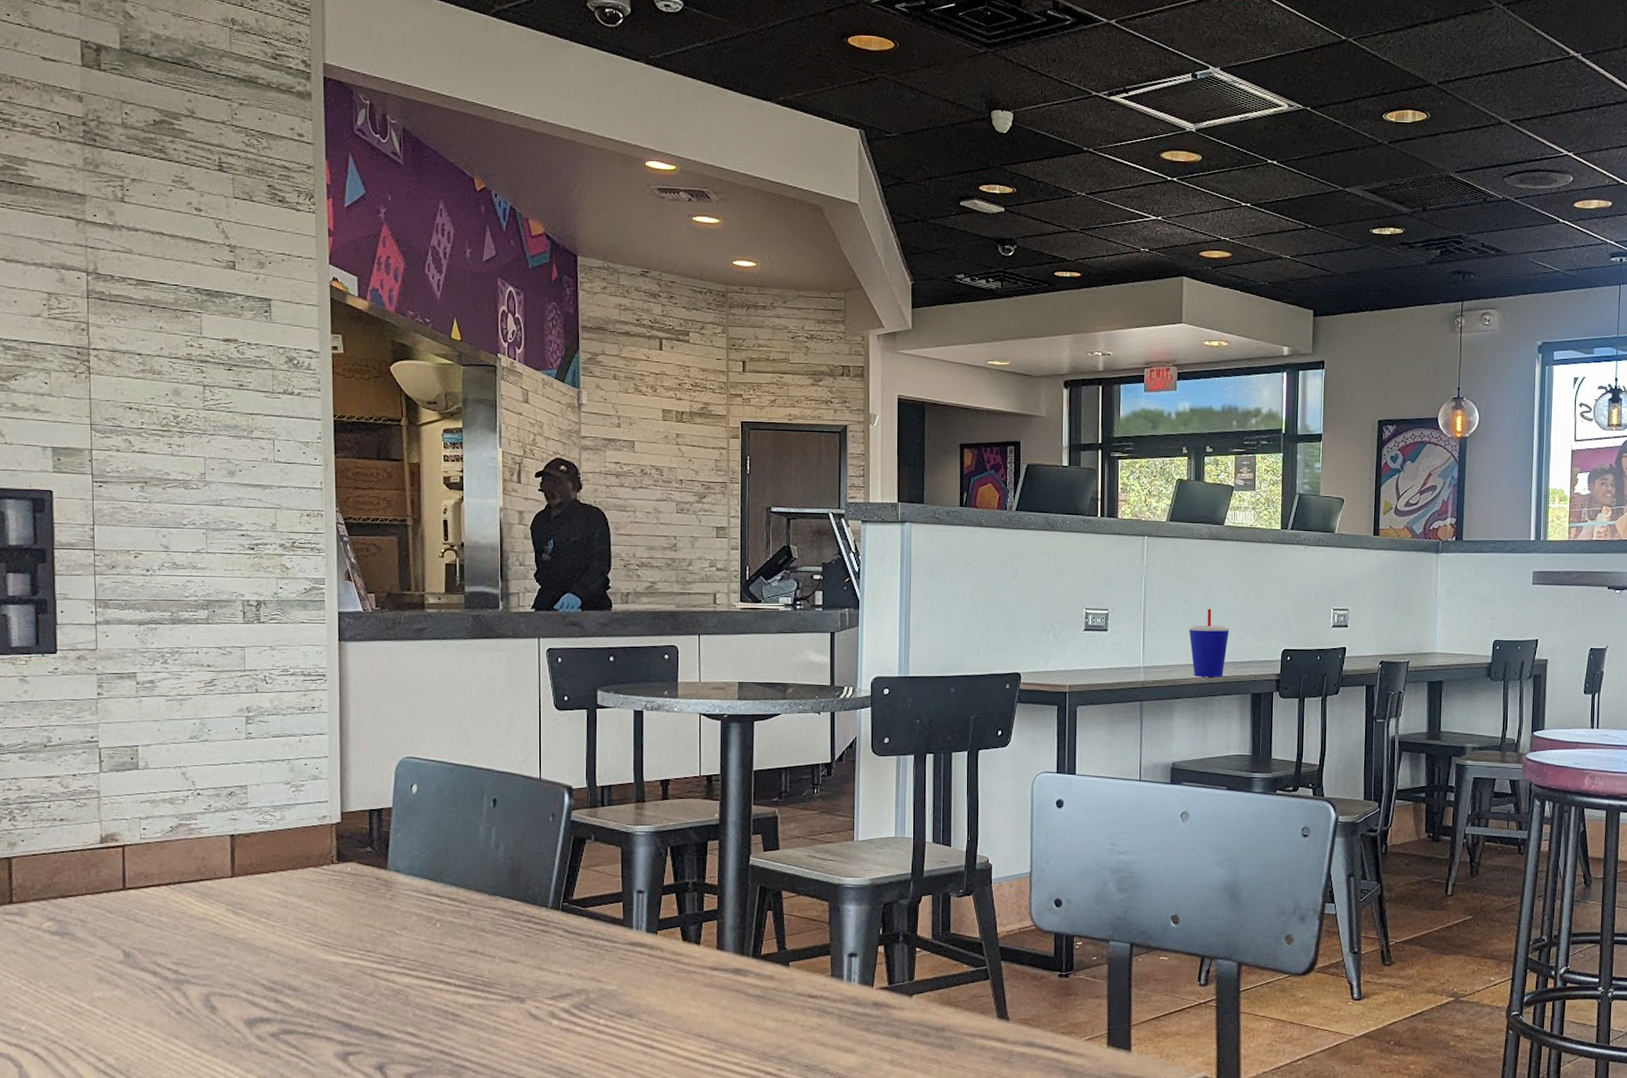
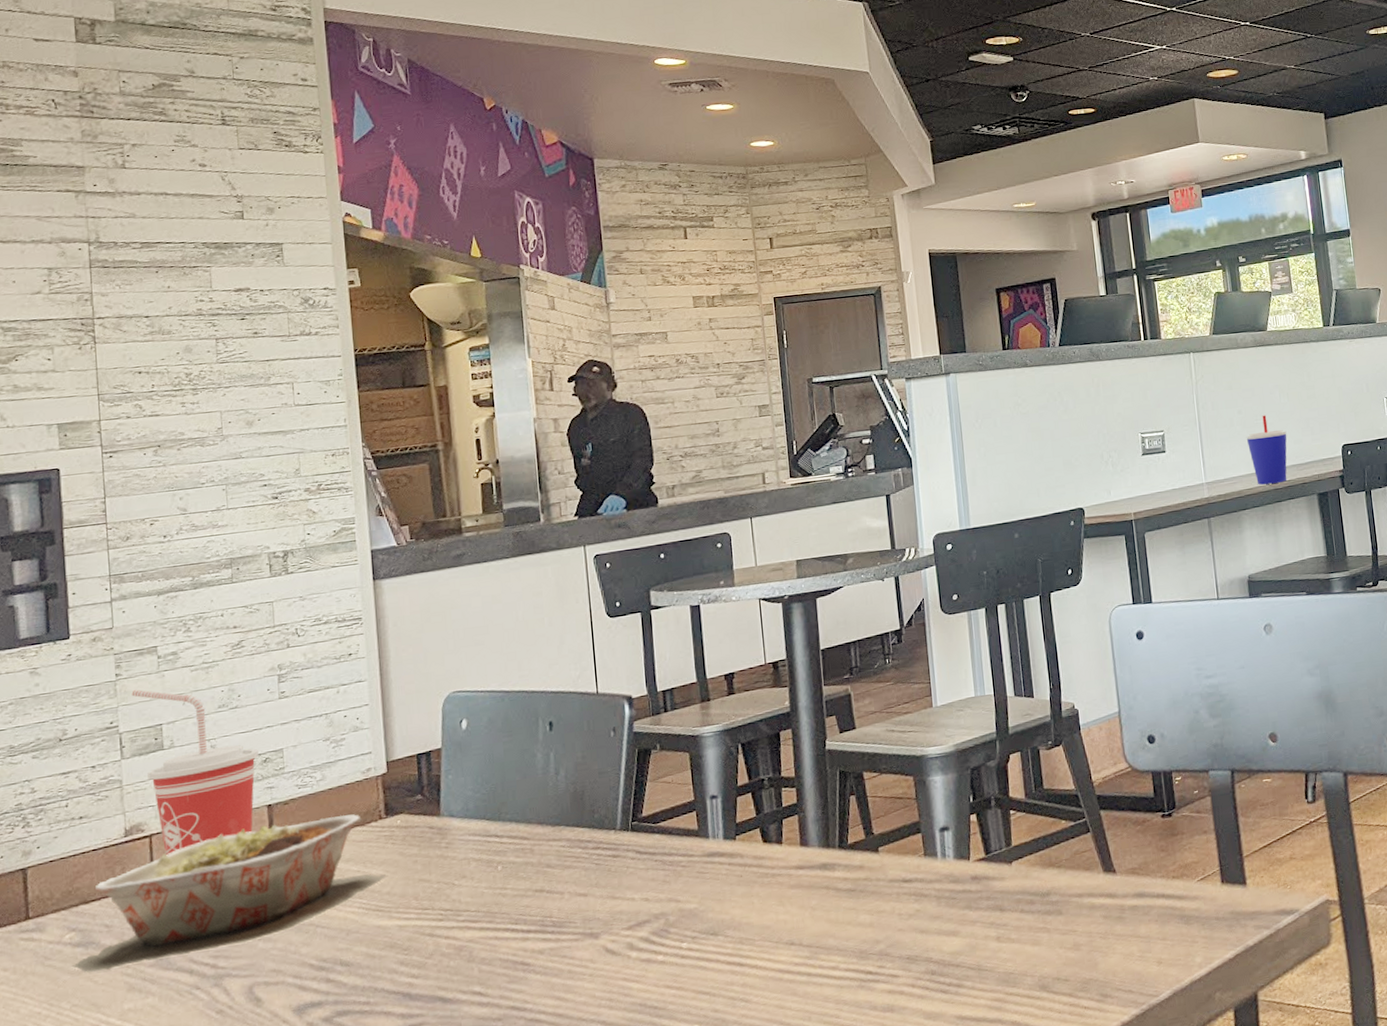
takeout container: none [49,853,337,960] -> present [71,814,388,973]
beverage cup: none [111,710,224,866] -> present [131,689,258,856]

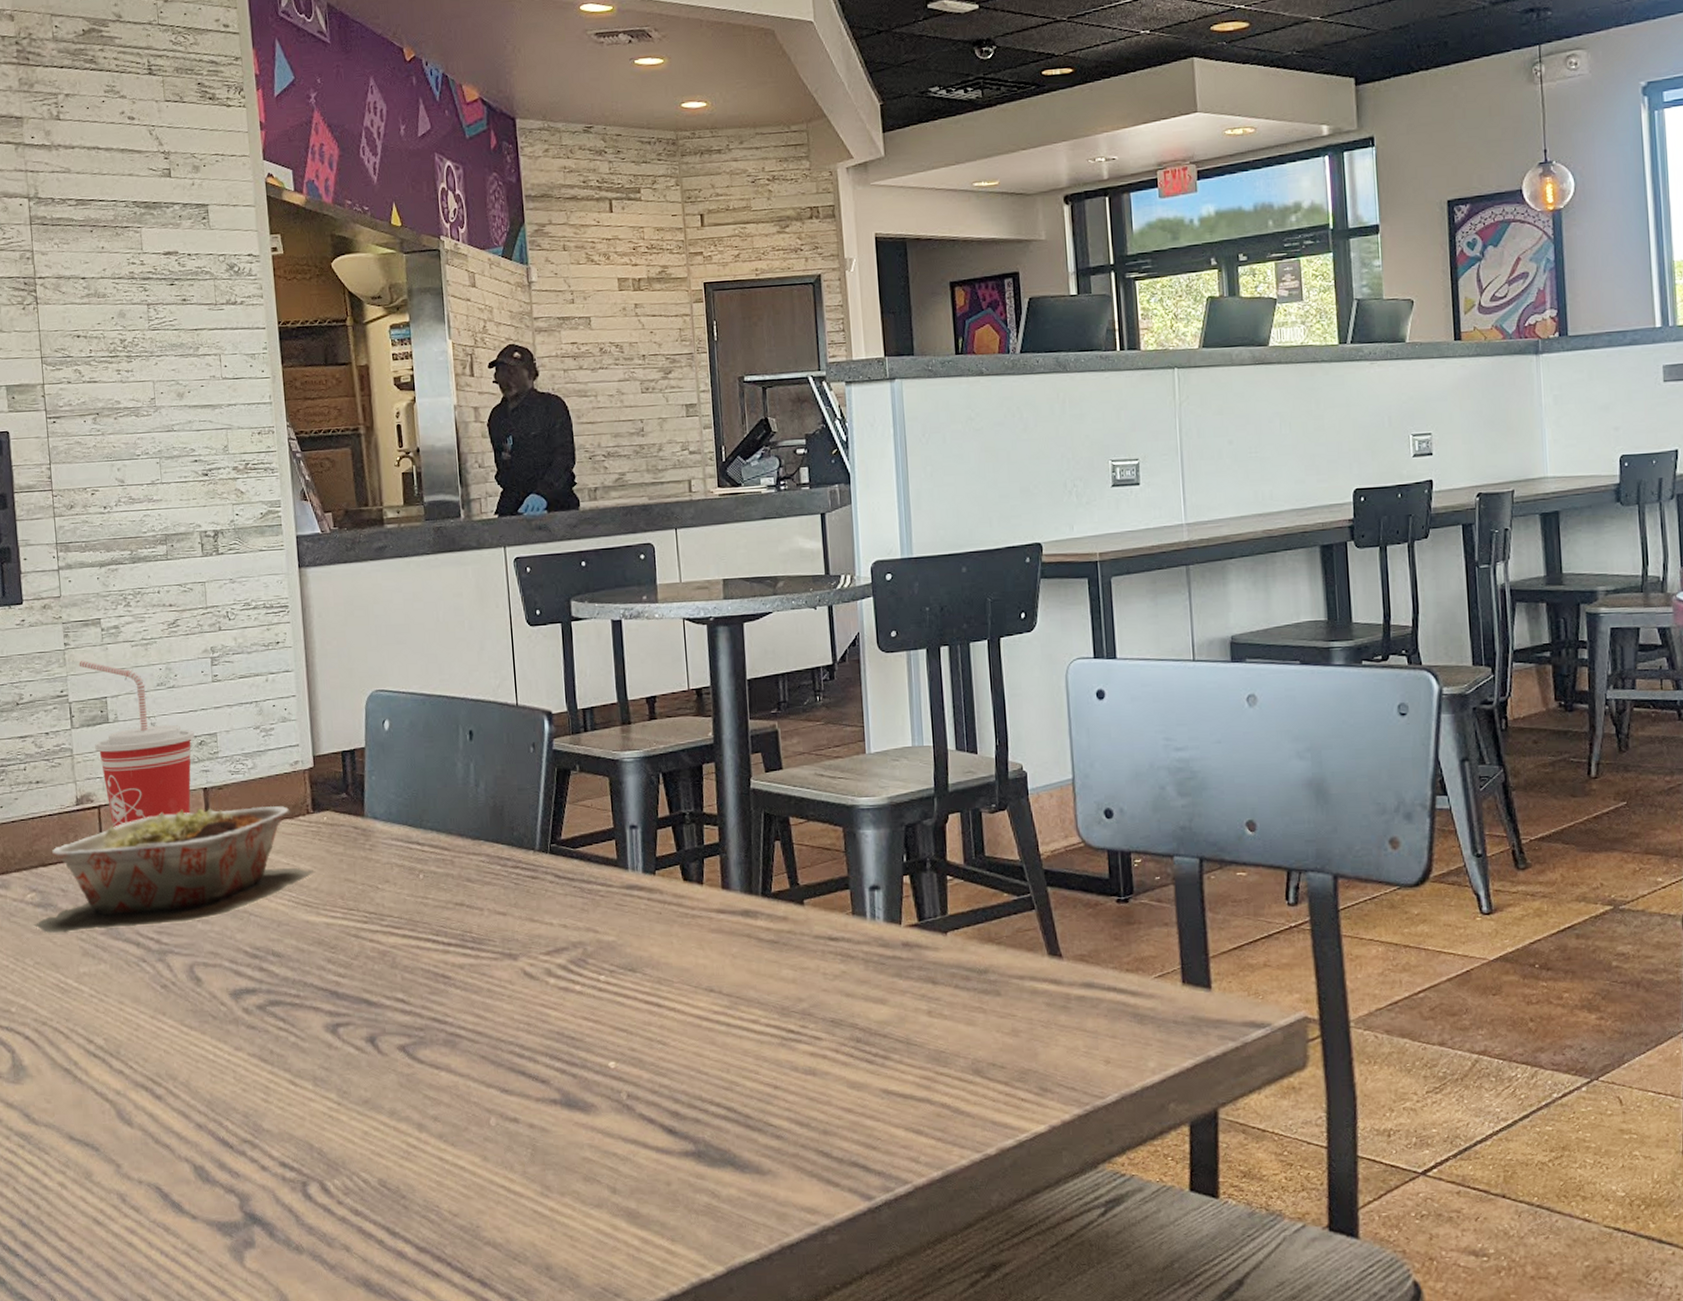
beverage cup: present [1246,415,1287,485] -> none [1236,447,1287,531]

